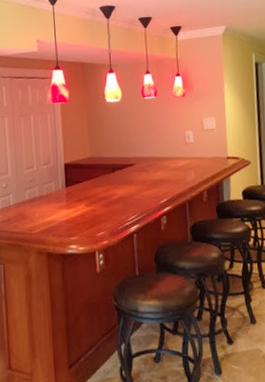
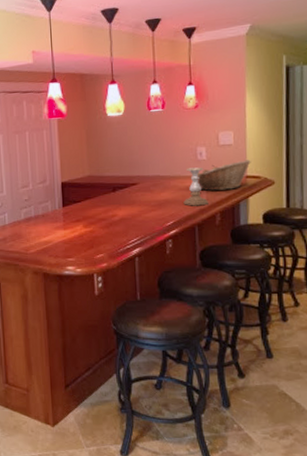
candle holder: none [175,149,197,185] -> present [183,167,209,206]
fruit basket: none [186,142,231,171] -> present [197,159,251,191]

